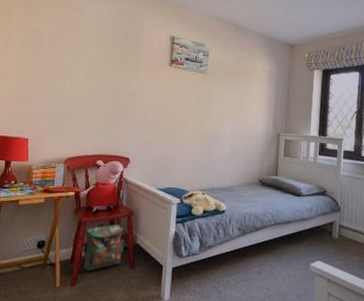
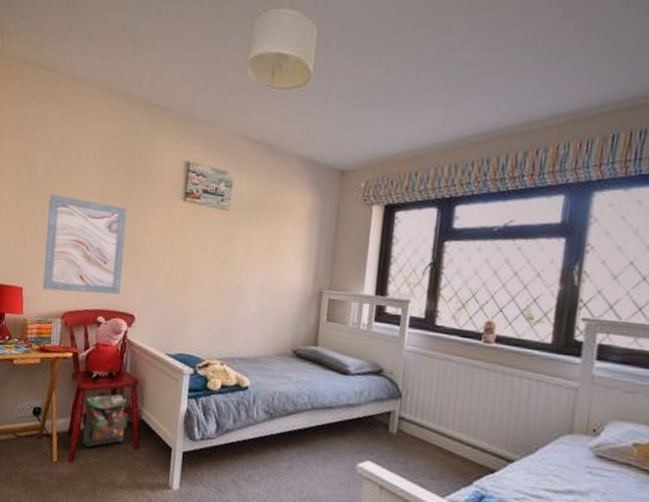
wall art: none [47,60,123,142] -> present [43,194,127,294]

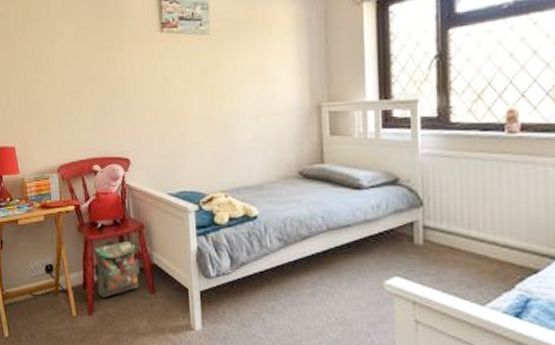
wall art: present [43,194,127,294] -> none [25,47,112,146]

